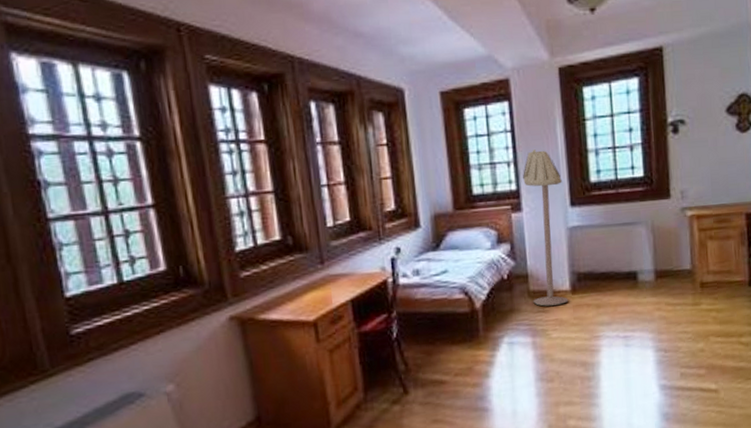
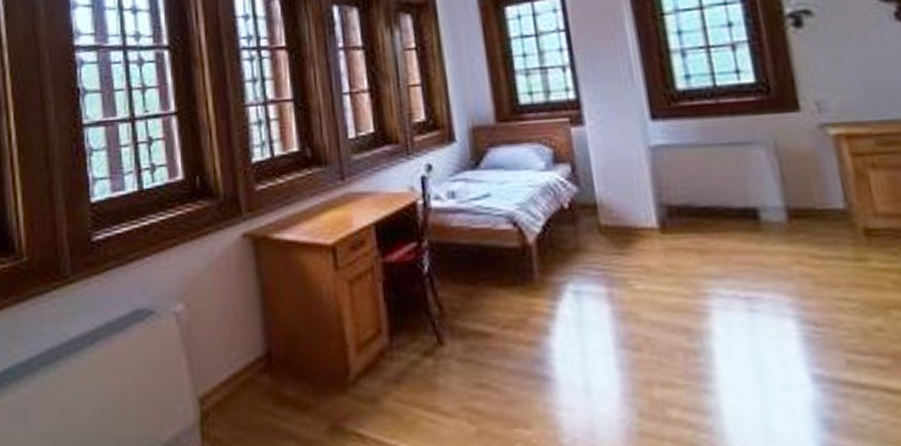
floor lamp: present [522,149,569,306] -> none [582,51,657,247]

